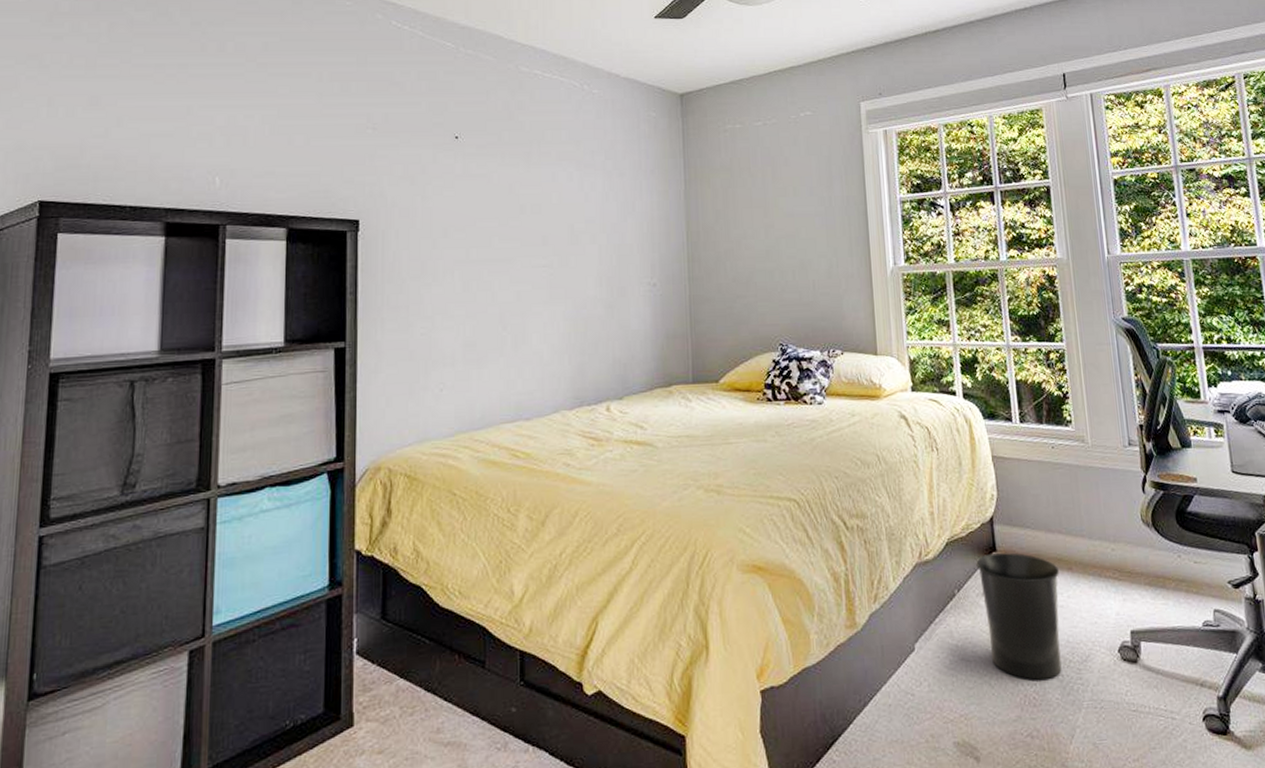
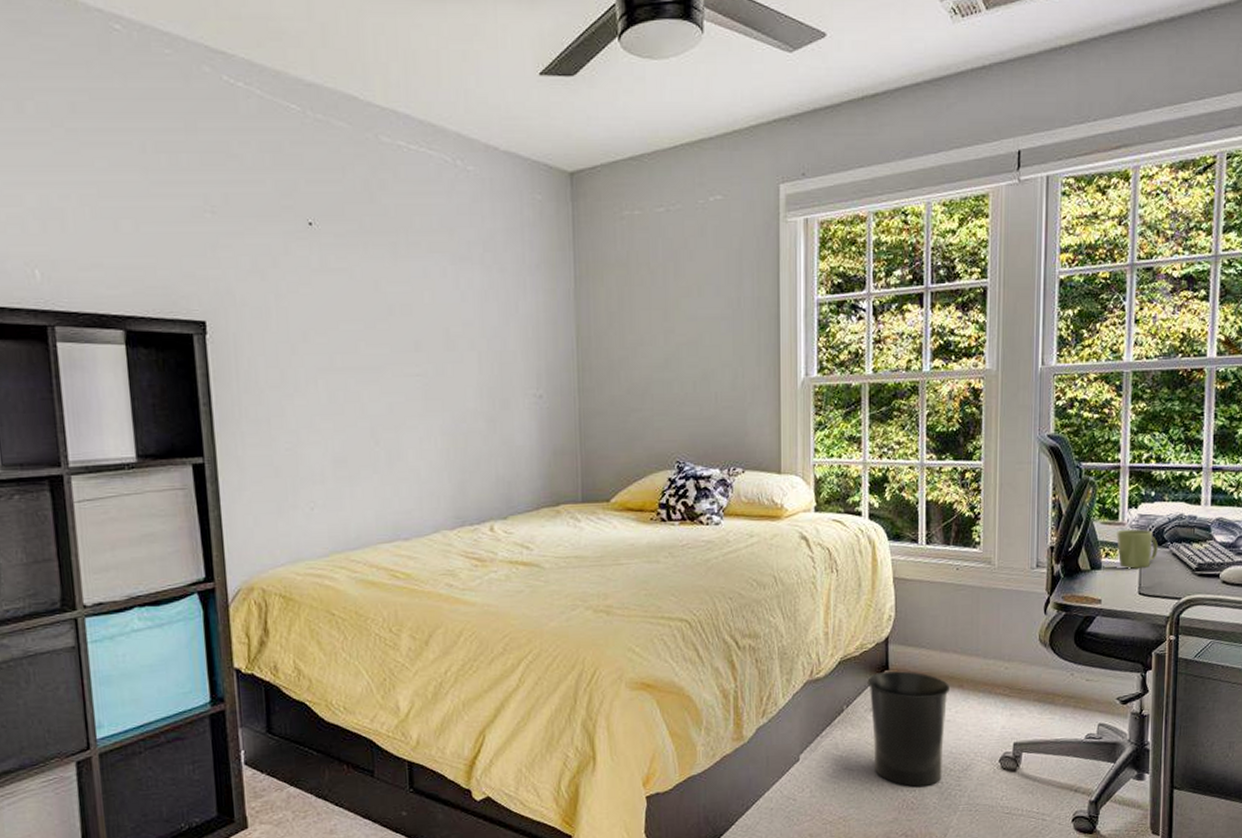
mug: none [1201,408,1244,447] -> present [1116,529,1158,569]

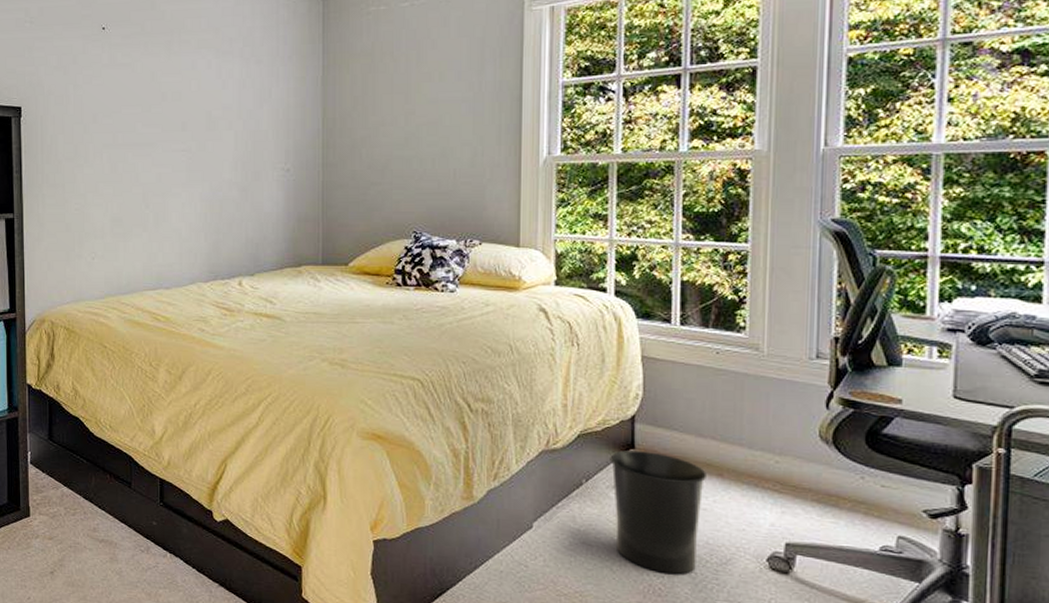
mug: present [1116,529,1158,569] -> none [923,326,981,369]

